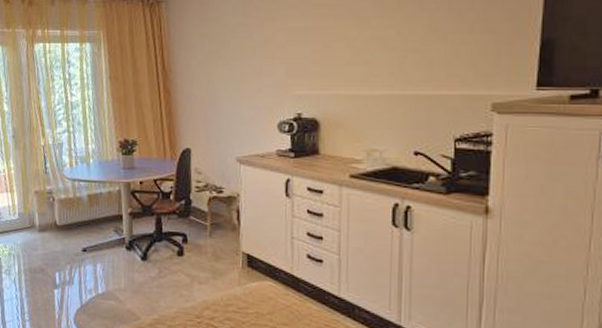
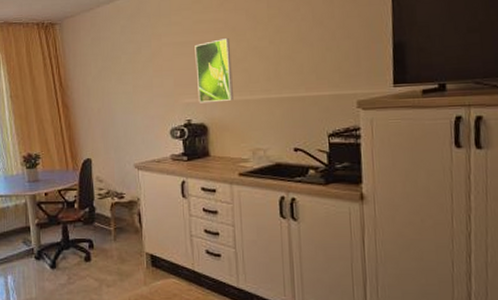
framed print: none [311,26,352,96] -> present [195,38,233,103]

